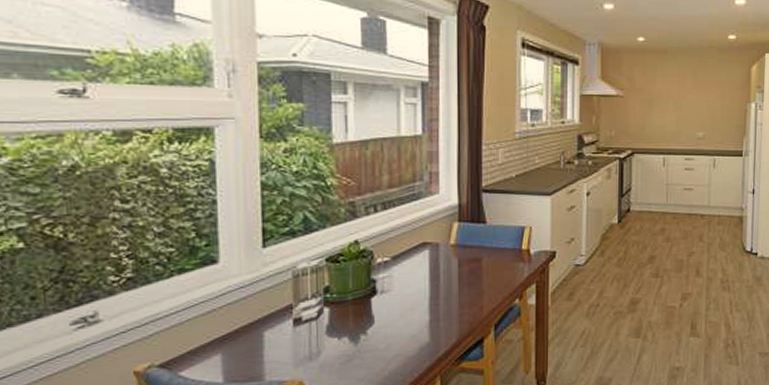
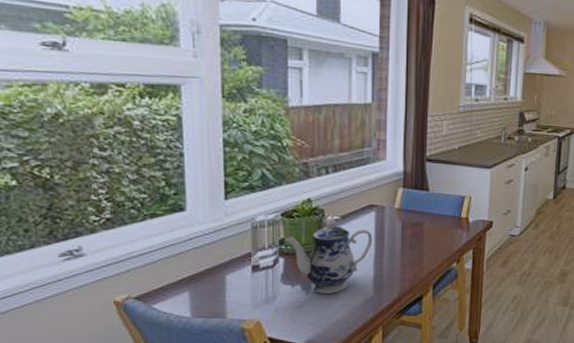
teapot: none [329,260,427,345] -> present [284,218,373,295]

